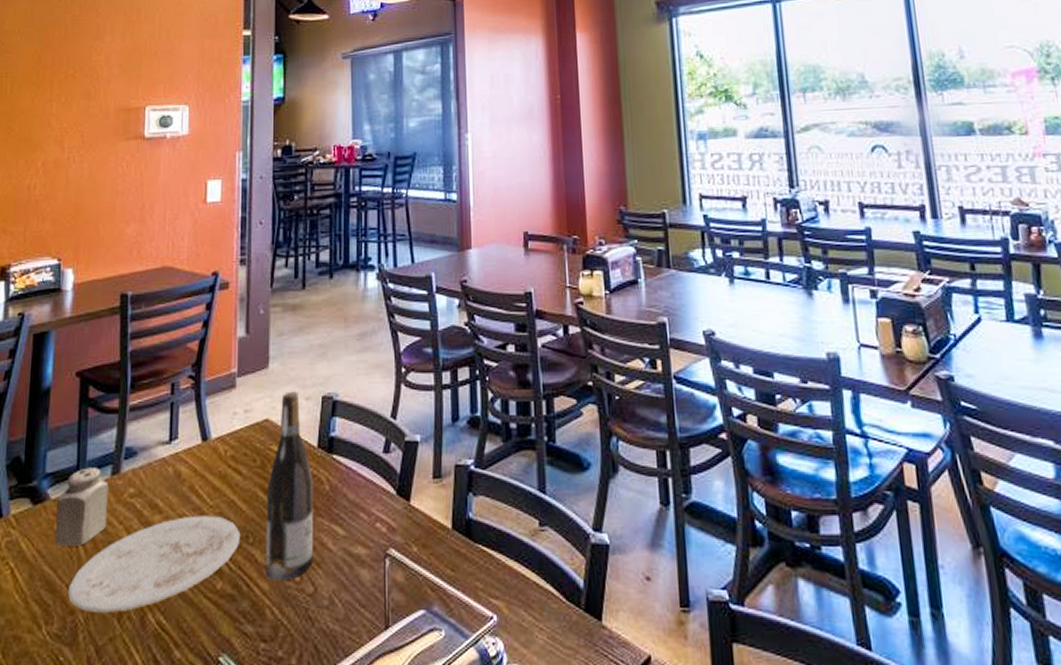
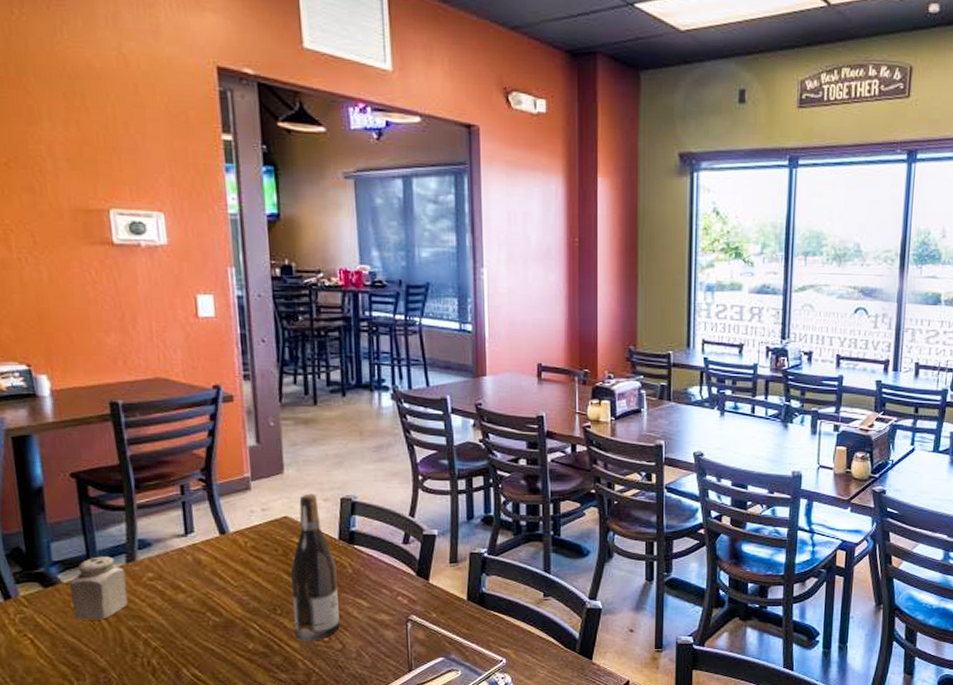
plate: present [68,515,241,613] -> none [96,593,268,670]

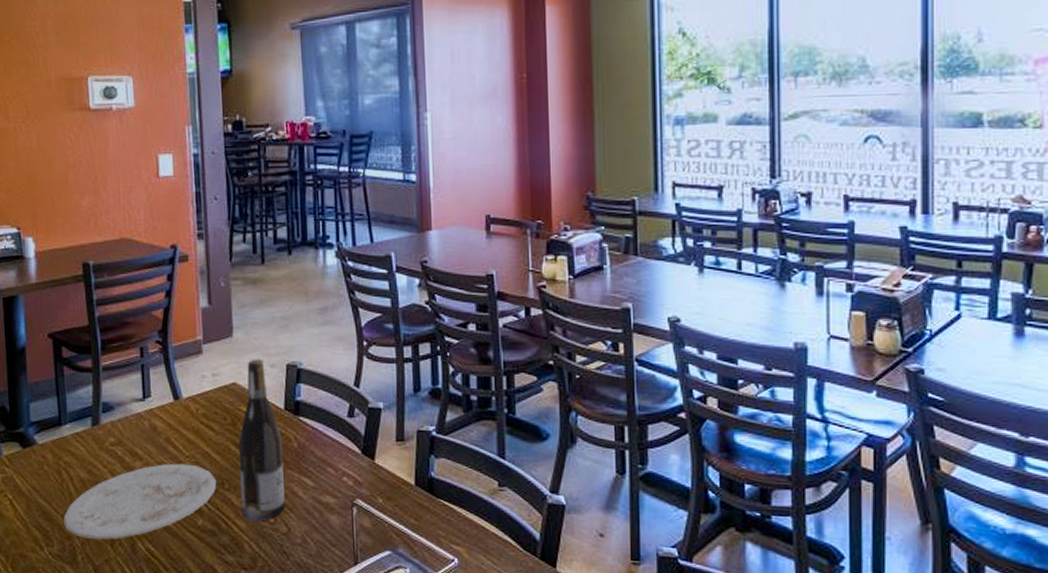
salt shaker: present [69,556,129,620] -> none [43,418,92,484]
plate: none [96,593,268,670] -> present [63,463,217,540]

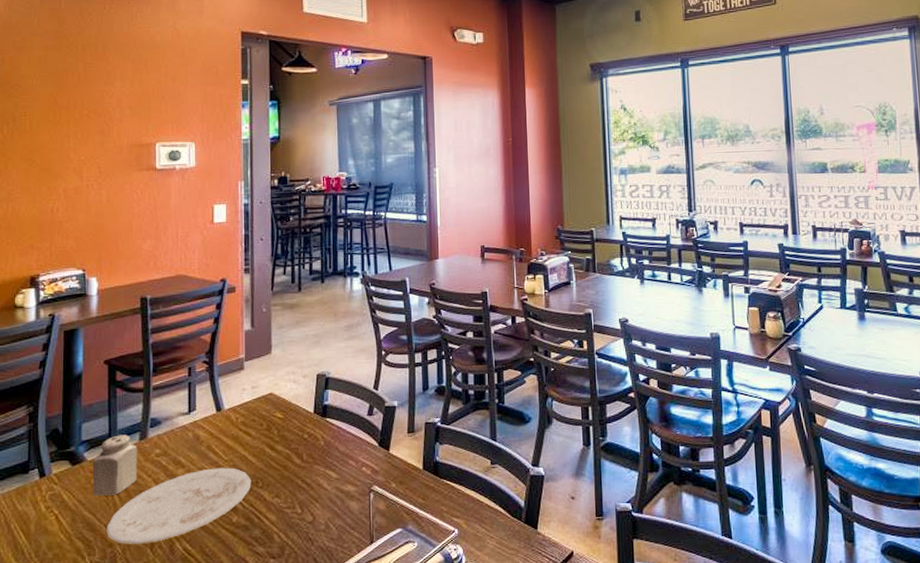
salt shaker: none [43,418,92,484] -> present [92,435,138,496]
wine bottle: present [238,359,285,522] -> none [272,371,312,514]

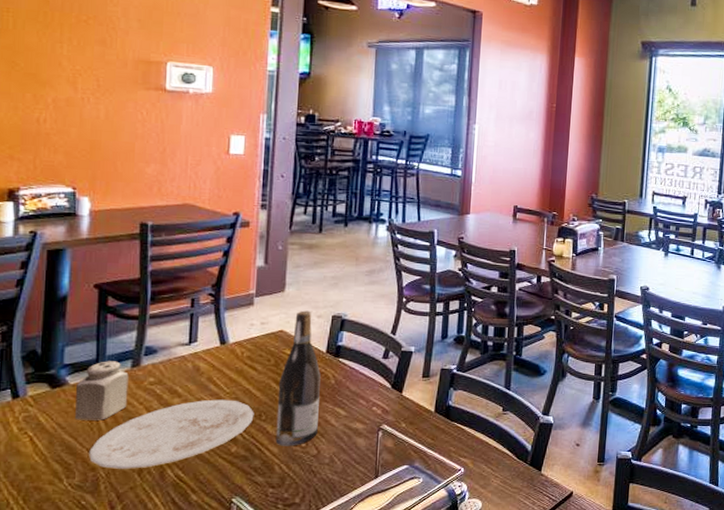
wine bottle: none [272,371,312,514] -> present [275,310,321,446]

